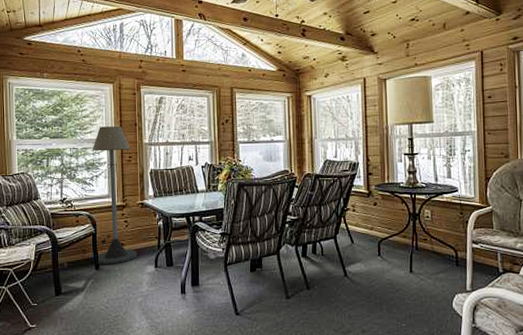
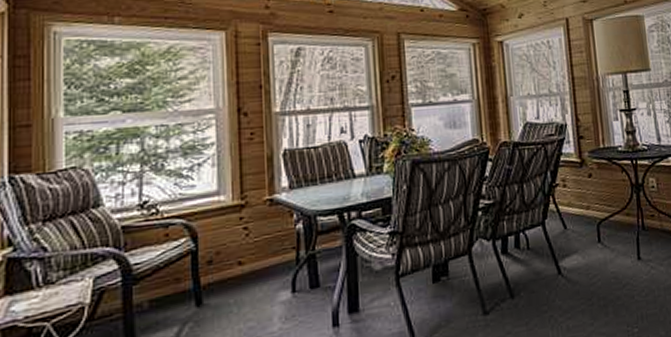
floor lamp: present [92,126,137,265] -> none [191,90,264,298]

